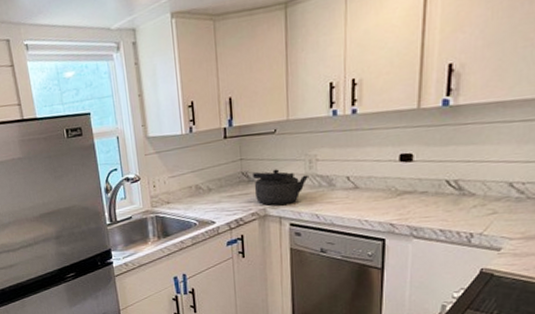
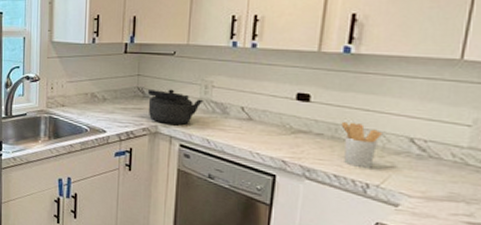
utensil holder: none [444,175,483,220] -> present [341,121,382,169]

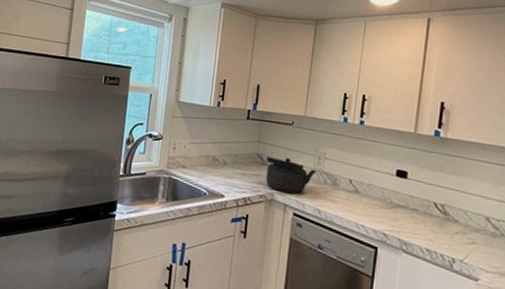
utensil holder: present [341,121,382,169] -> none [432,198,465,245]

